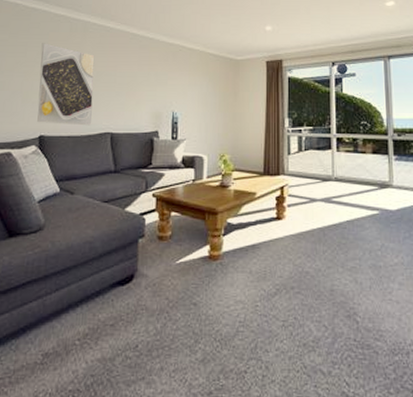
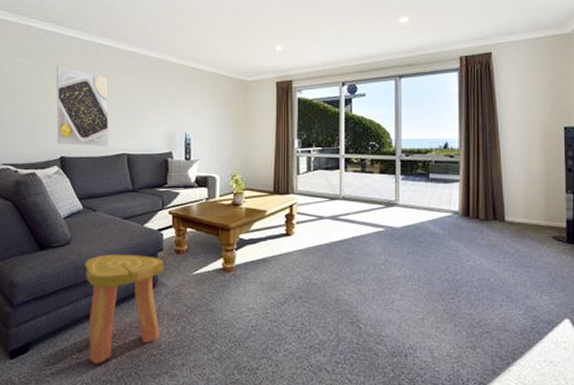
stool: none [55,241,145,370] -> present [85,254,164,364]

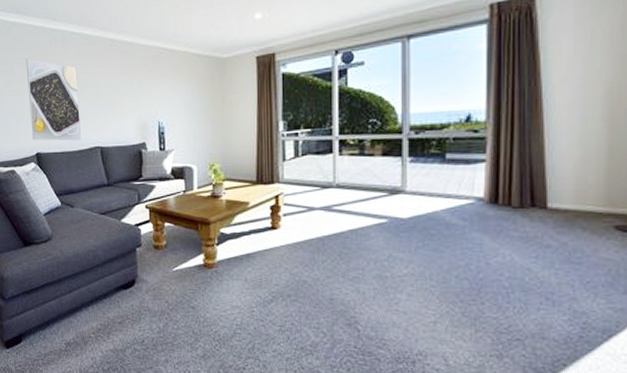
stool: present [85,254,164,364] -> none [67,249,144,357]

